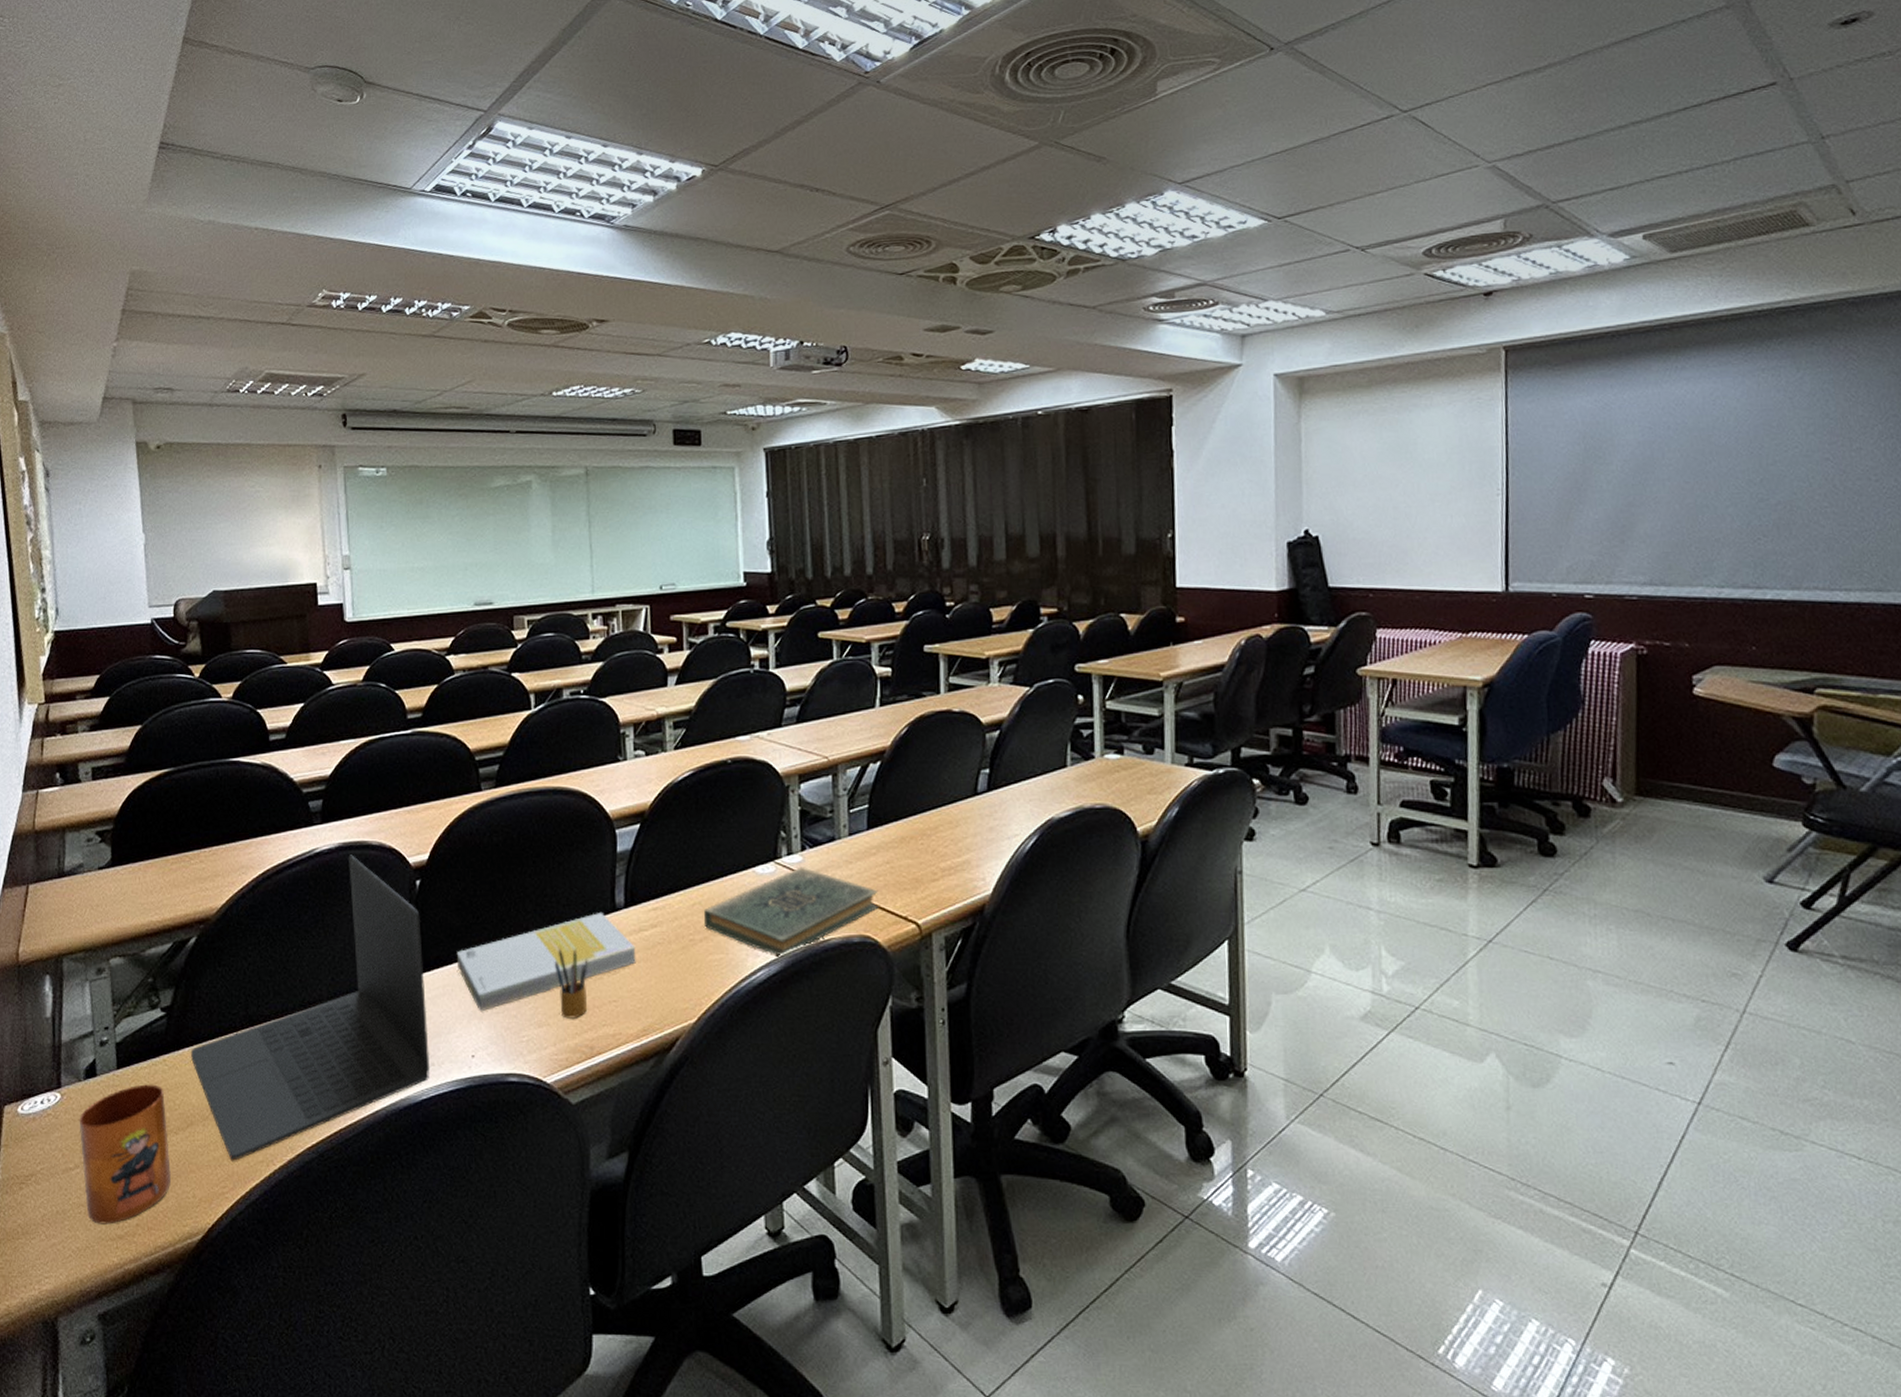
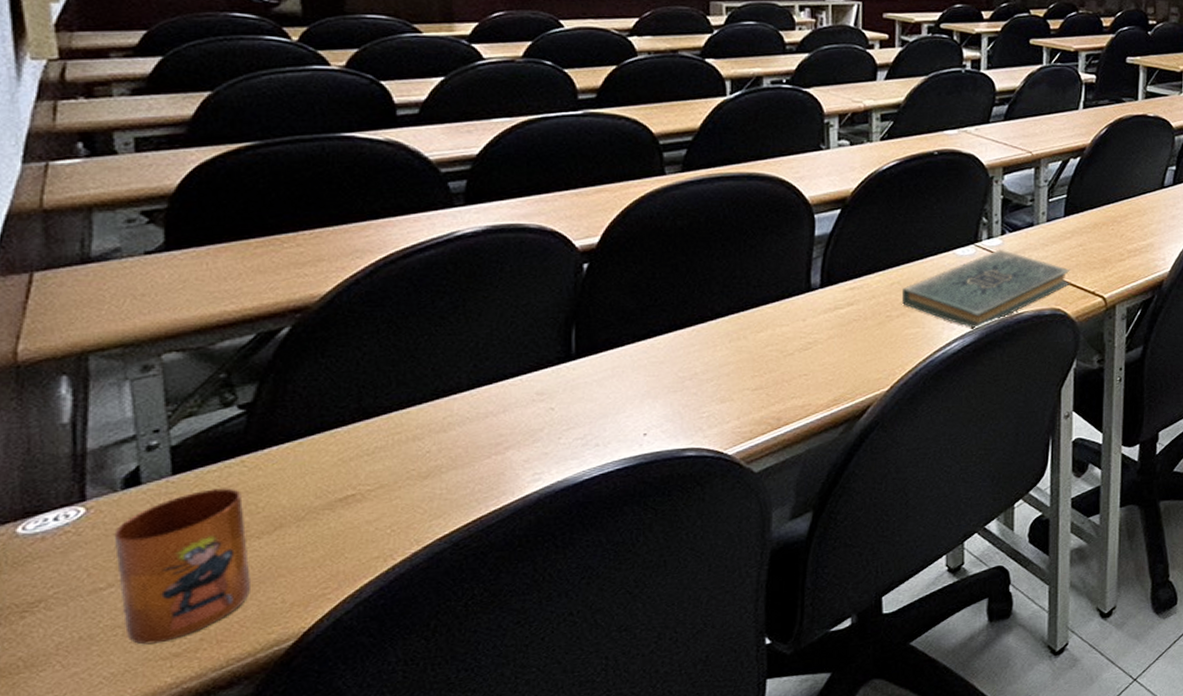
laptop: present [190,854,430,1160] -> none [280,238,594,559]
book: present [456,913,636,1011] -> none [629,293,830,390]
pencil box: present [554,948,588,1019] -> none [741,327,779,393]

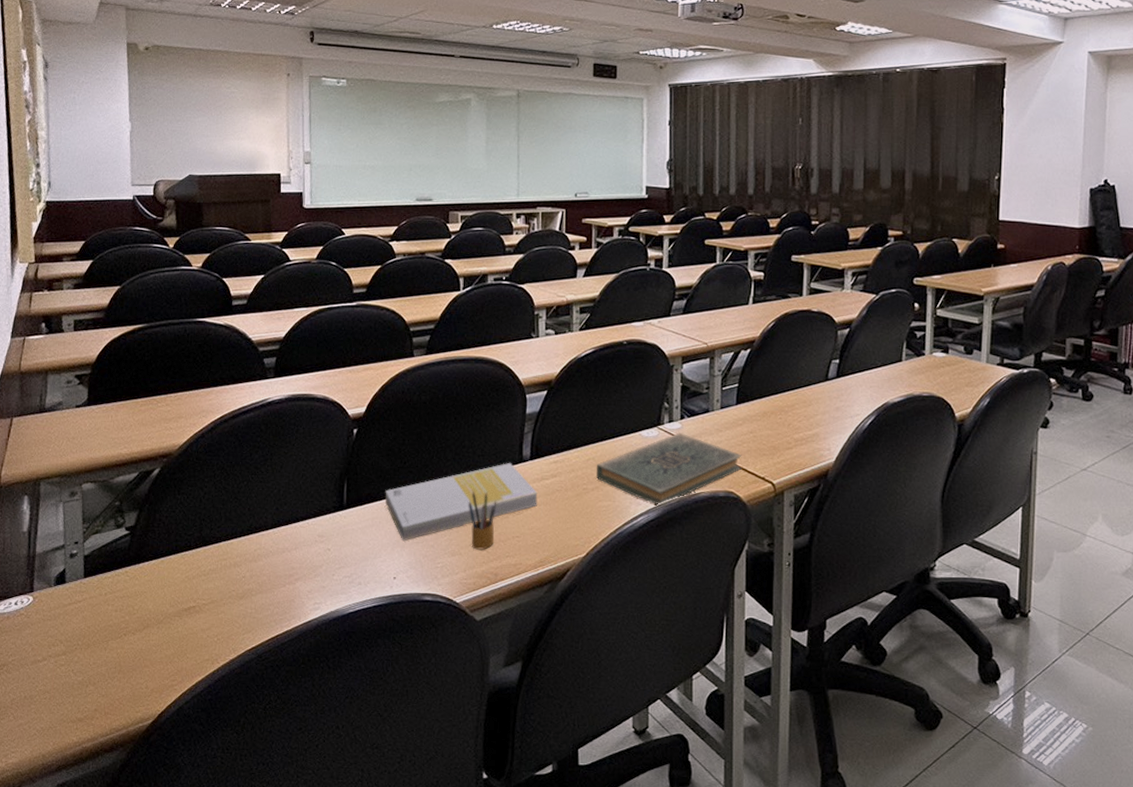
mug: present [114,488,250,645] -> none [48,591,127,709]
book: none [629,293,830,390] -> present [385,463,538,540]
pencil box: none [741,327,779,393] -> present [468,491,497,550]

